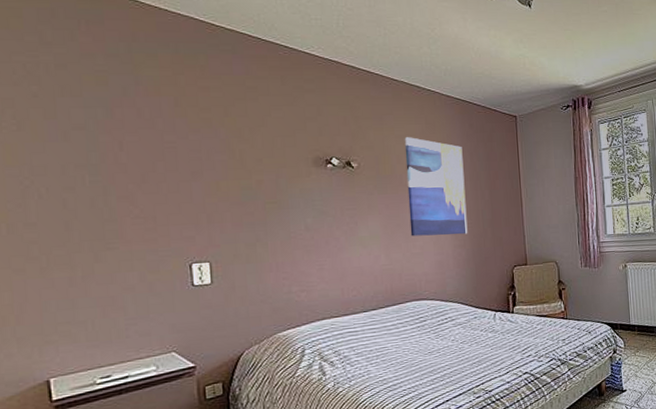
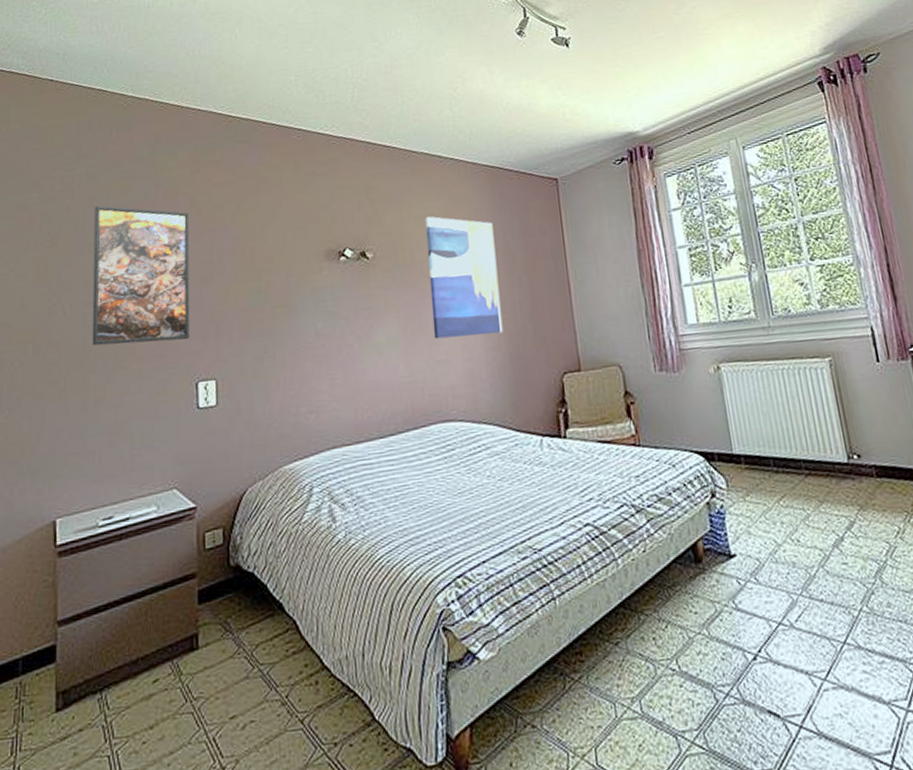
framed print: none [66,96,181,228] -> present [92,205,189,346]

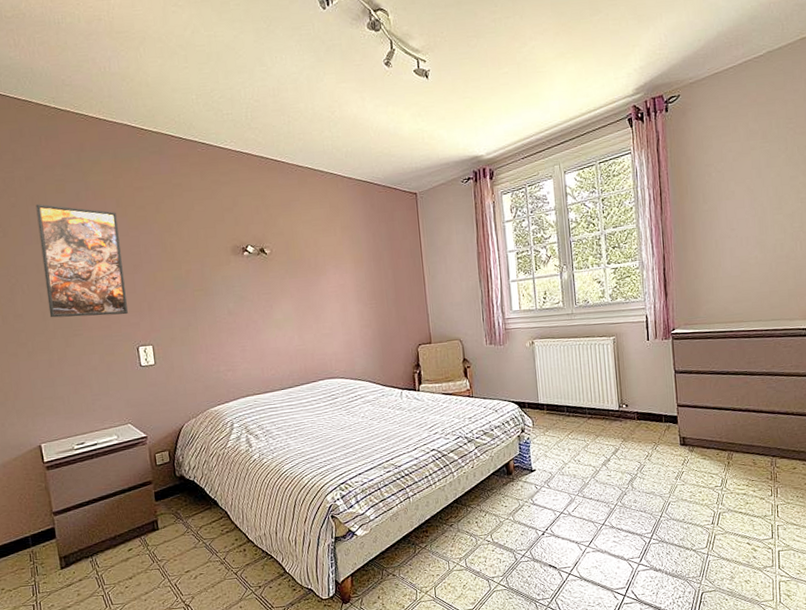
wall art: present [425,216,503,339] -> none [310,221,373,318]

